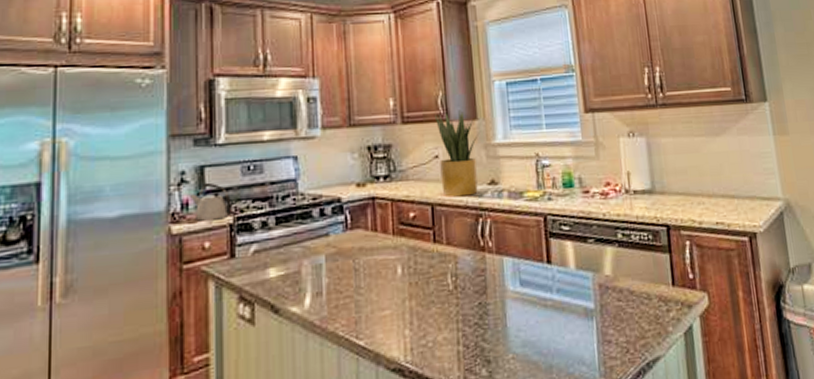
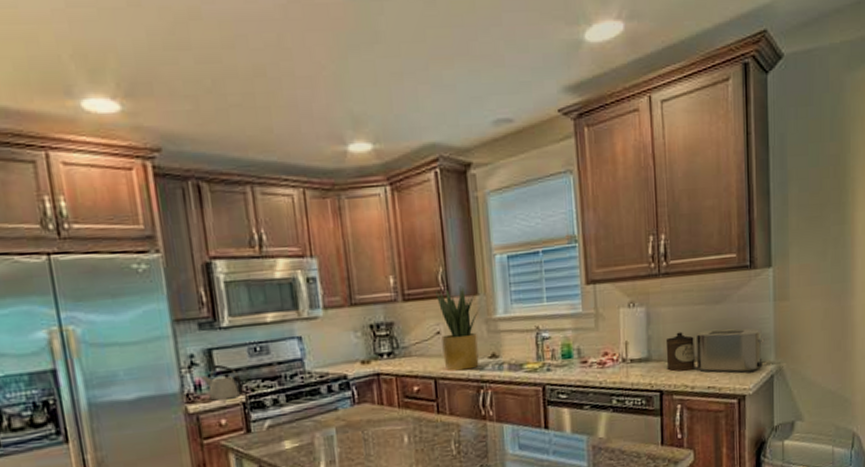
canister: none [668,163,701,205] -> present [665,332,695,372]
toaster: none [699,161,771,209] -> present [696,328,765,373]

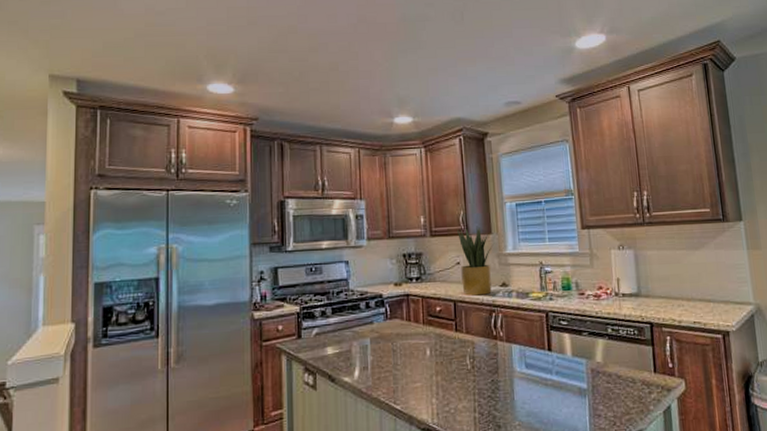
kettle: present [202,364,243,402] -> none [267,280,298,311]
canister: present [665,332,695,372] -> none [652,272,681,307]
toaster: present [696,328,765,373] -> none [680,271,743,312]

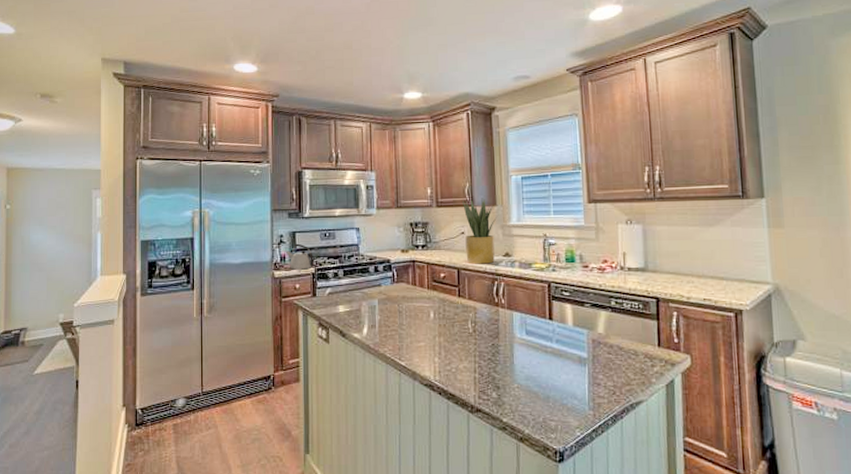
kettle: none [267,280,298,311] -> present [286,243,314,271]

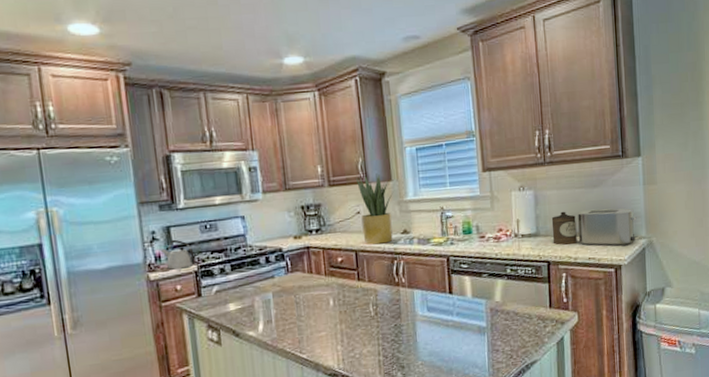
canister: none [661,248,690,282] -> present [551,211,577,245]
toaster: none [691,248,760,290] -> present [578,208,637,246]

